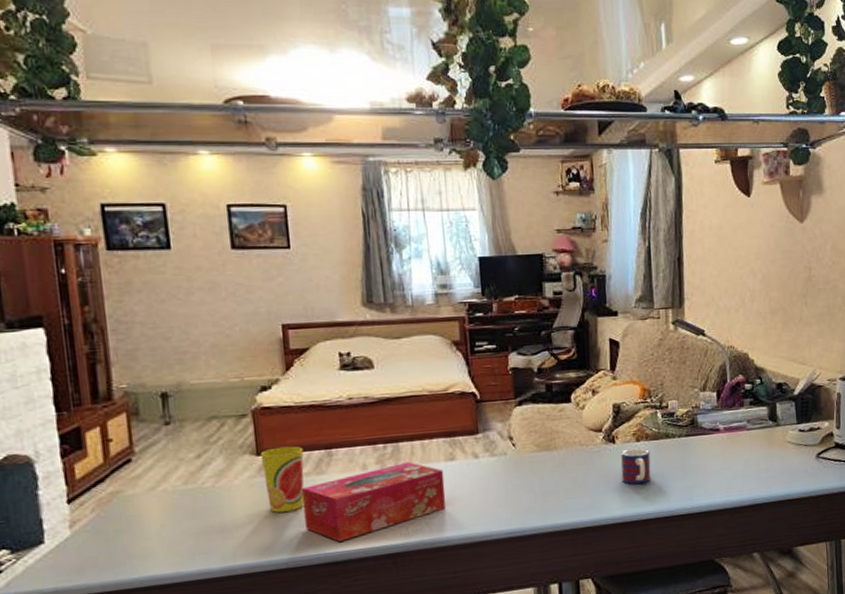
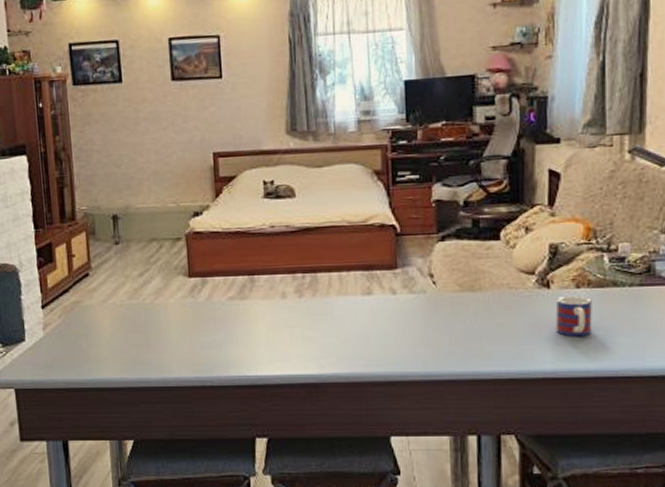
cup: present [260,446,305,513] -> none [191,270,229,332]
tissue box: present [302,462,446,542] -> none [227,293,361,366]

